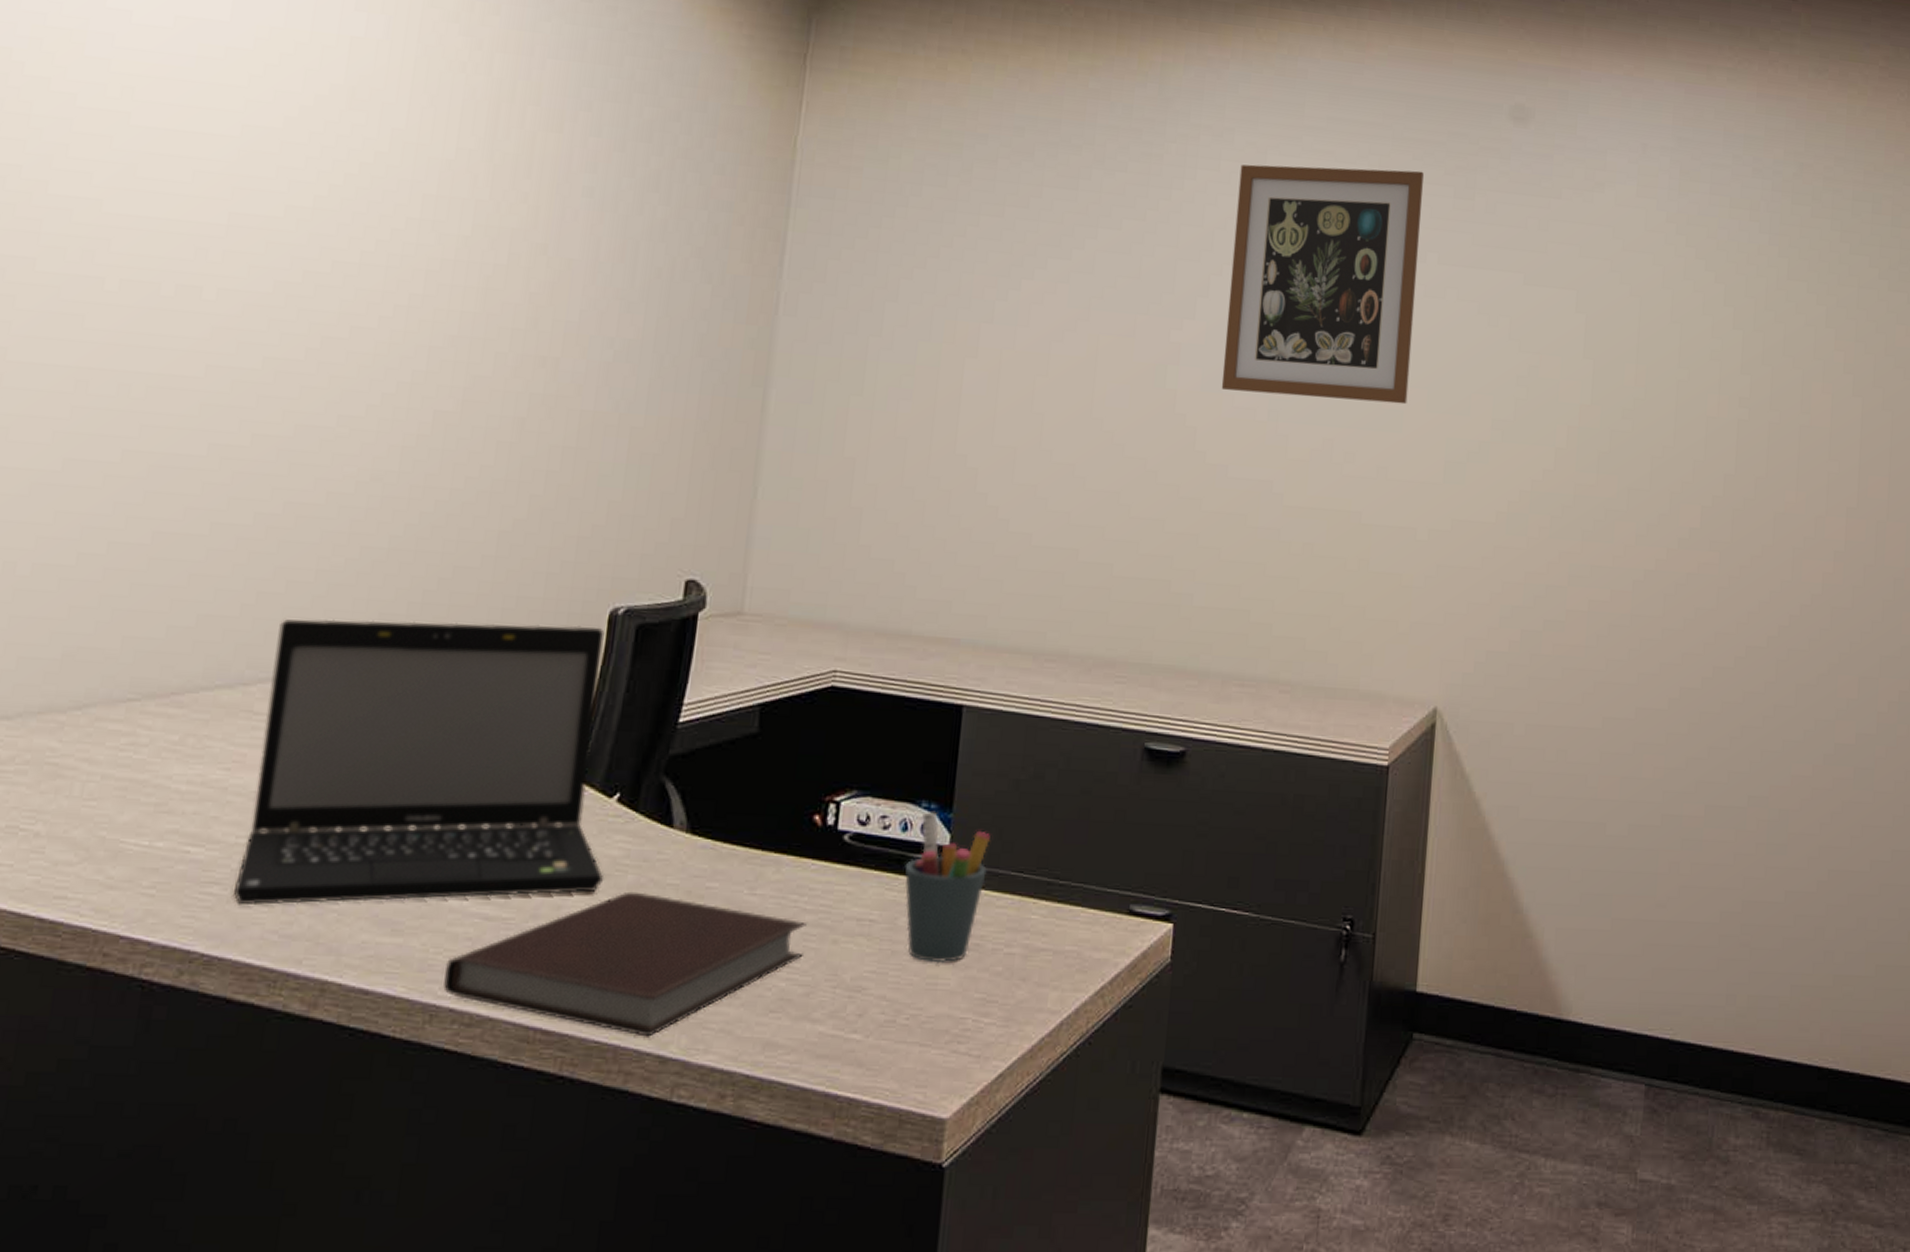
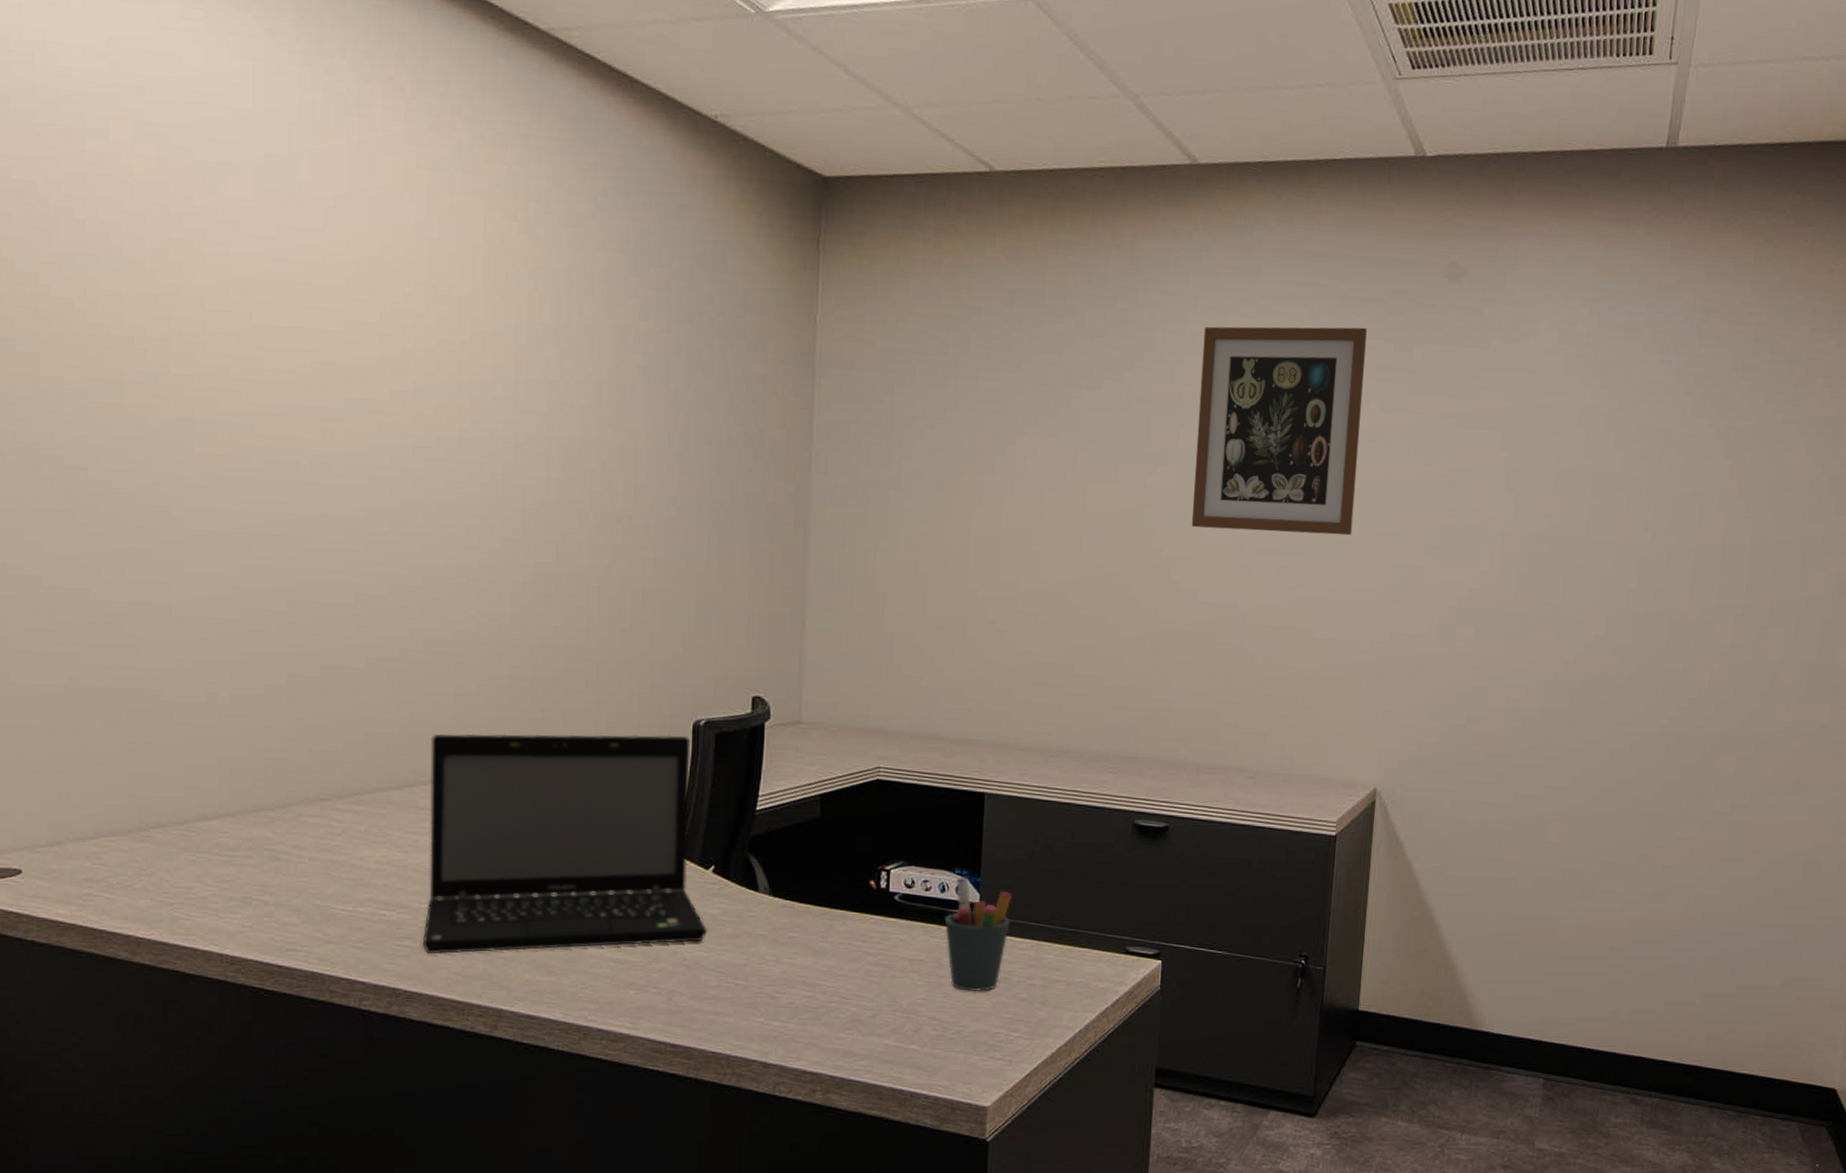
notebook: present [443,891,807,1037] -> none [592,940,869,1049]

